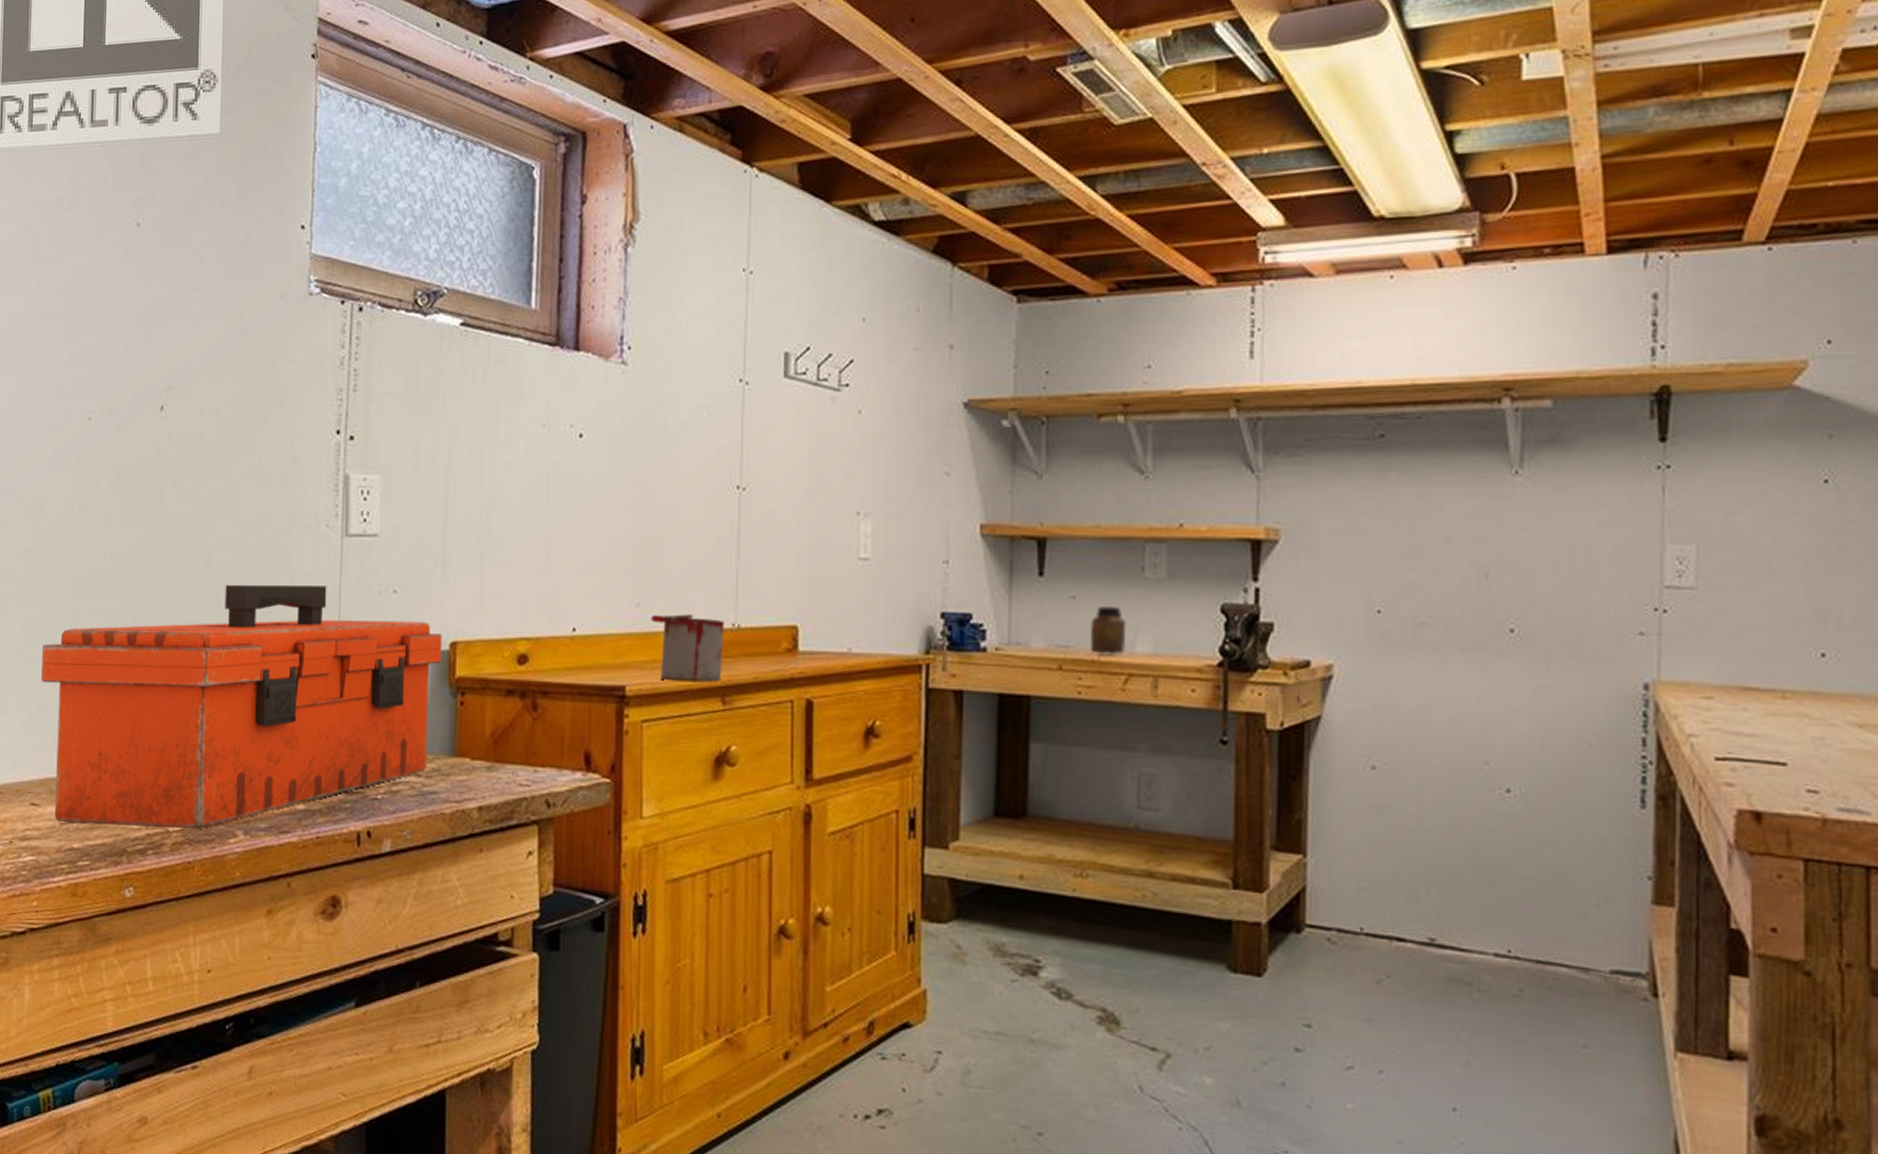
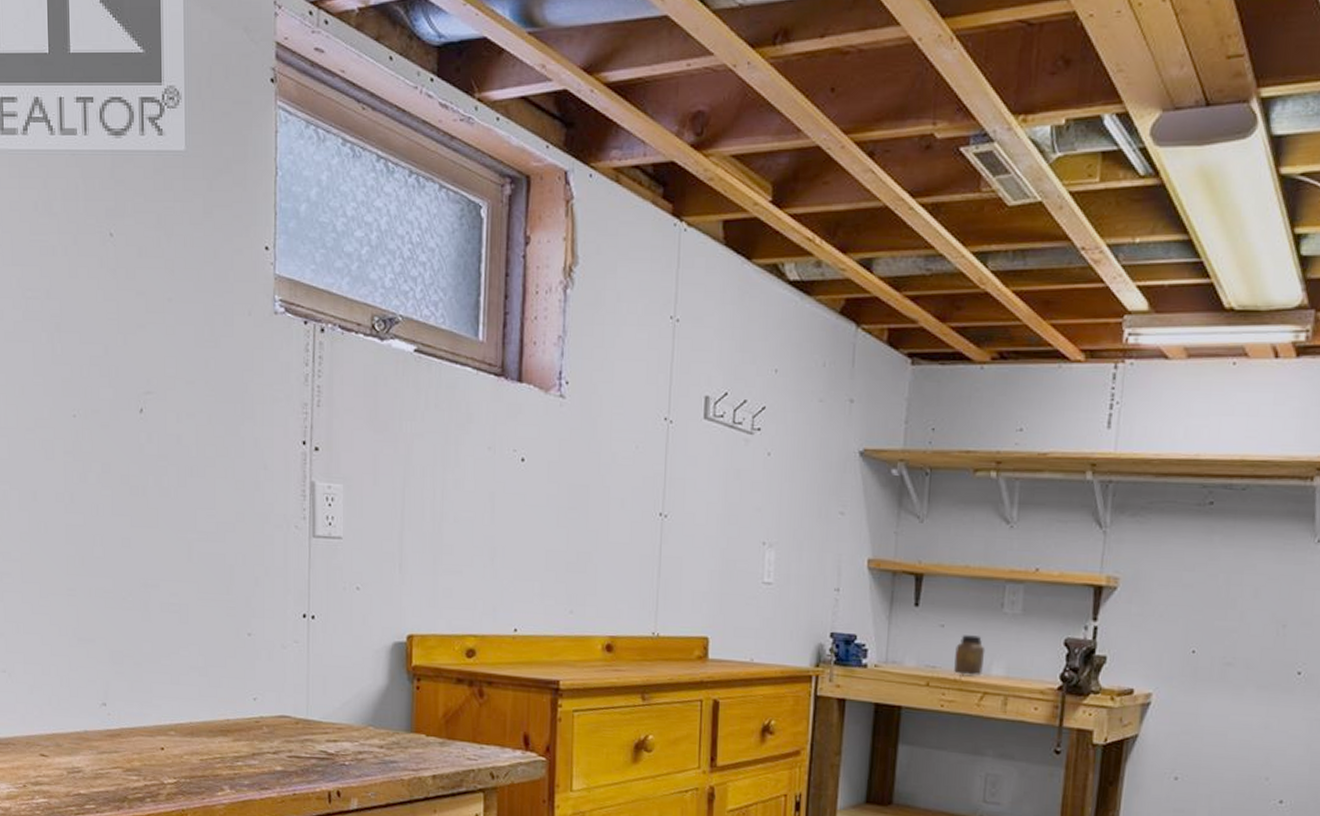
toolbox: present [41,584,443,830] -> none [43,573,400,783]
paint can: present [651,614,724,683] -> none [582,621,645,682]

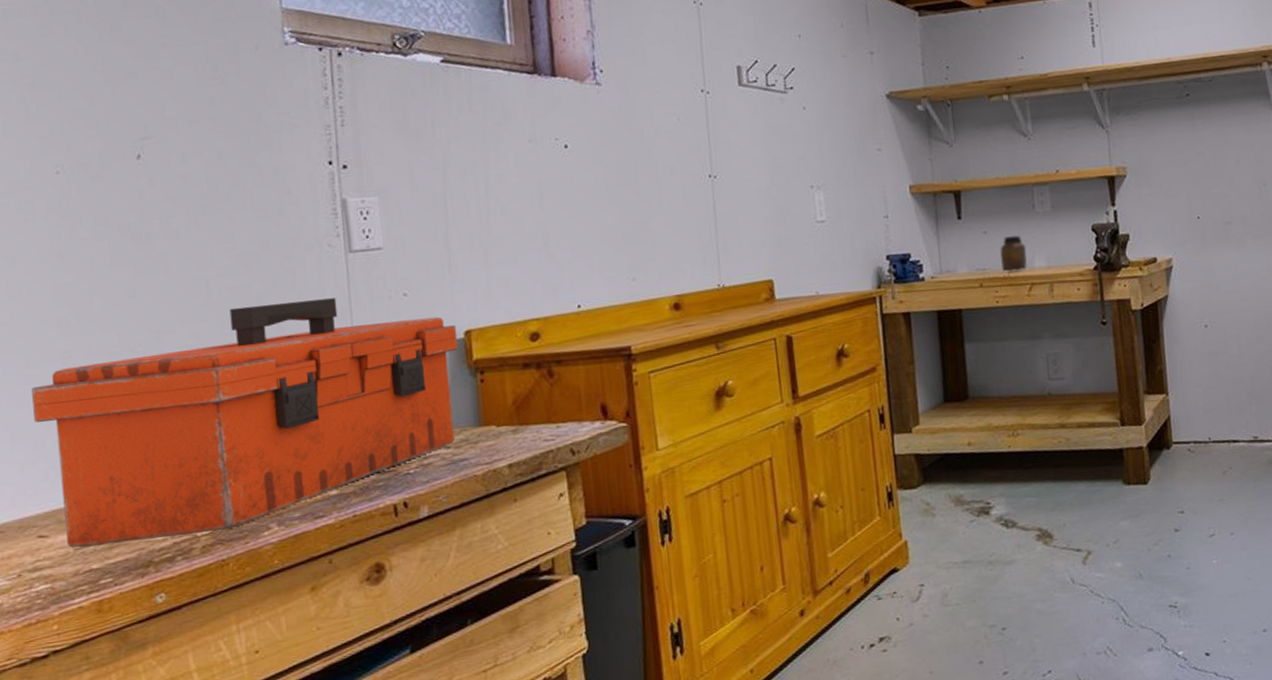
toolbox: none [43,573,400,783] -> present [31,298,459,548]

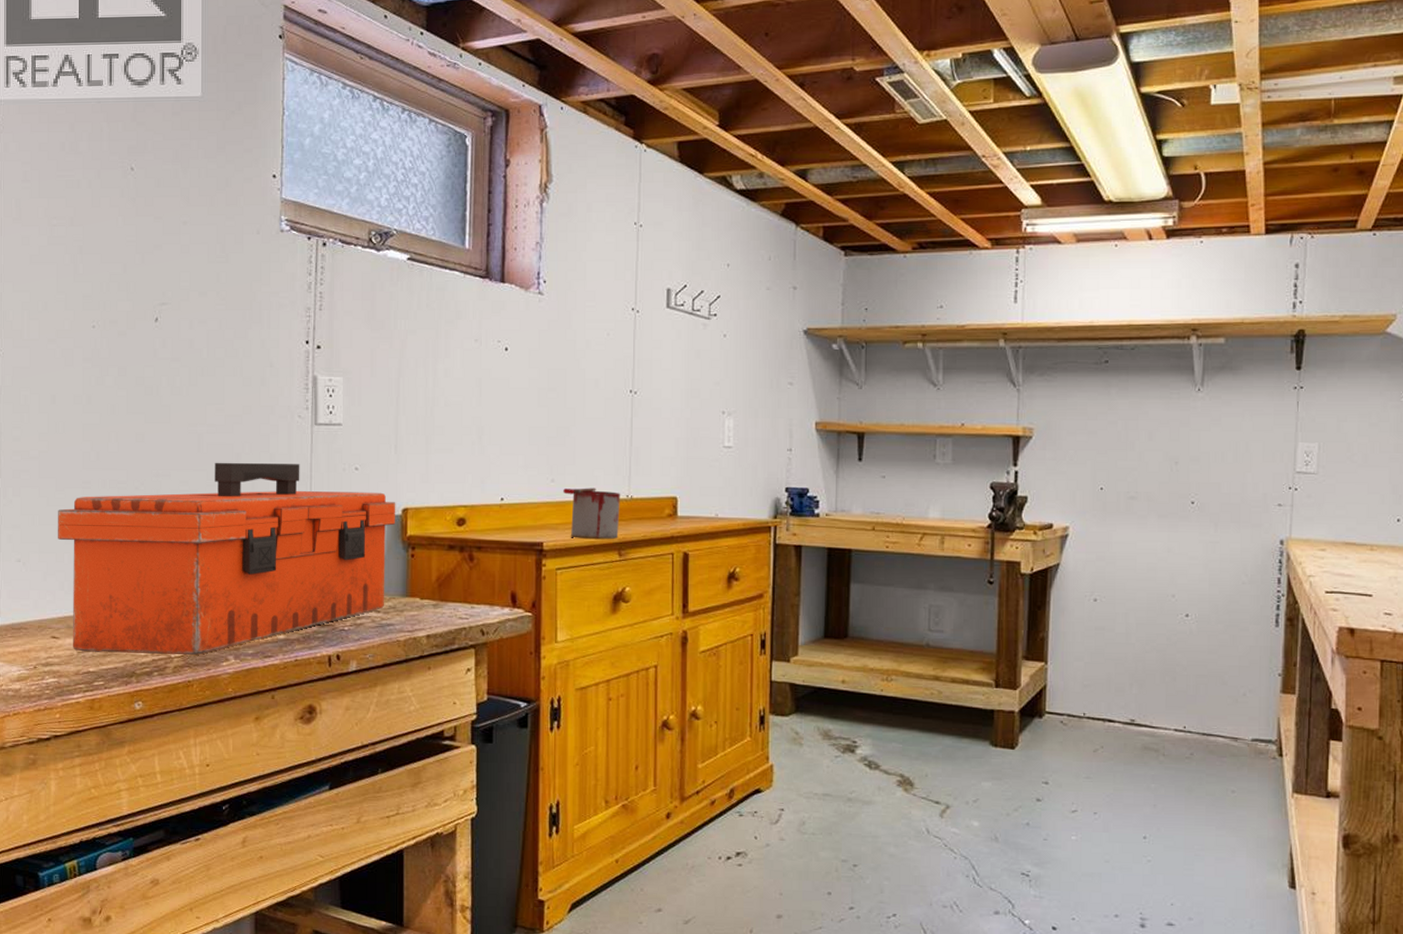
paint can: none [647,281,714,337] -> present [563,488,620,540]
jar: present [1000,235,1027,273] -> none [896,484,922,520]

